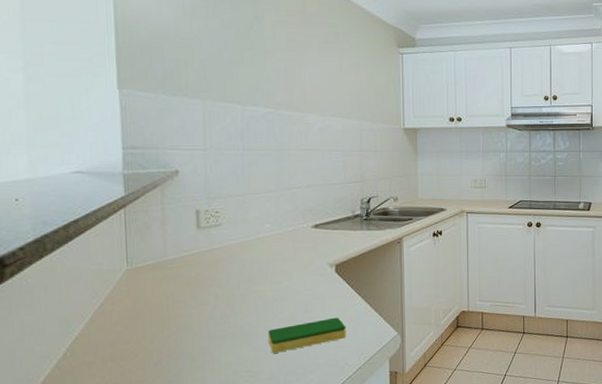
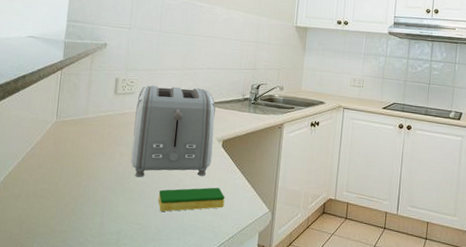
toaster: none [226,209,325,320] -> present [131,85,216,178]

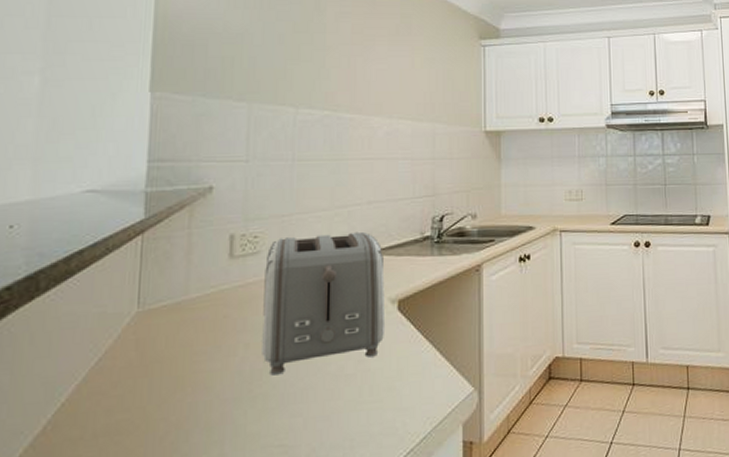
dish sponge: present [158,187,225,212] -> none [308,369,409,420]

